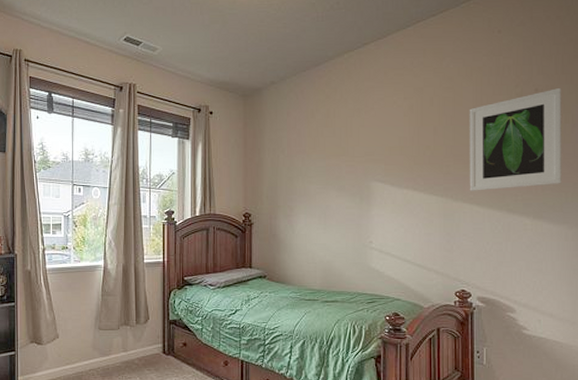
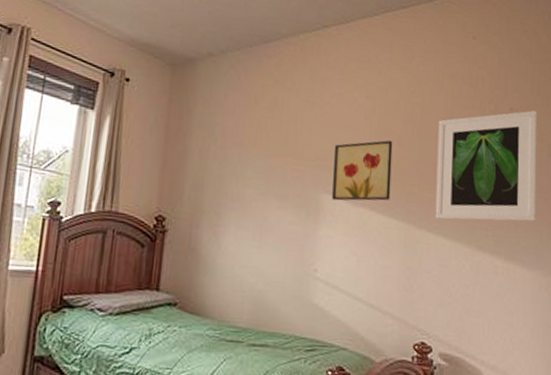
wall art: none [380,131,430,186] -> present [332,140,393,201]

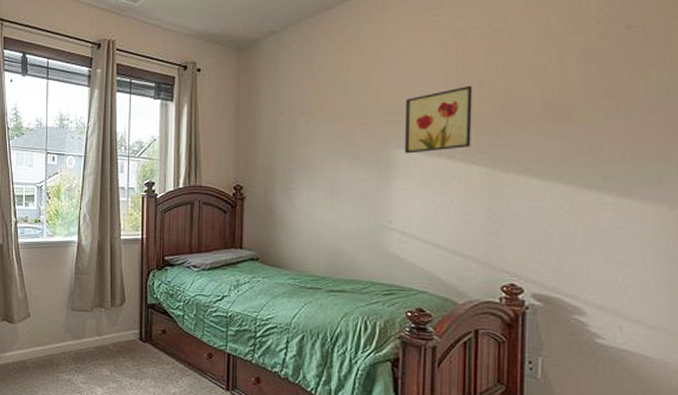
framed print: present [435,110,538,222] -> none [525,23,667,160]

